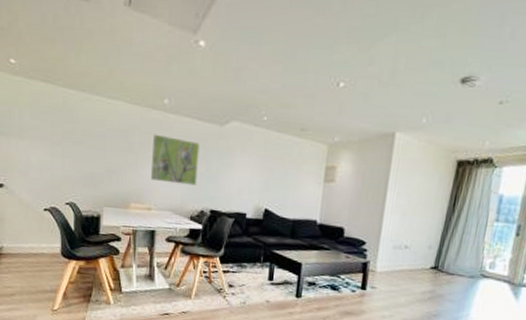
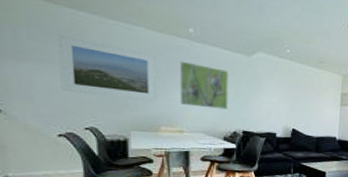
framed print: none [51,113,133,177] -> present [57,35,159,102]

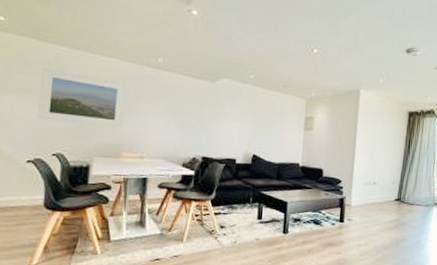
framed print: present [179,61,228,110] -> none [143,88,192,135]

